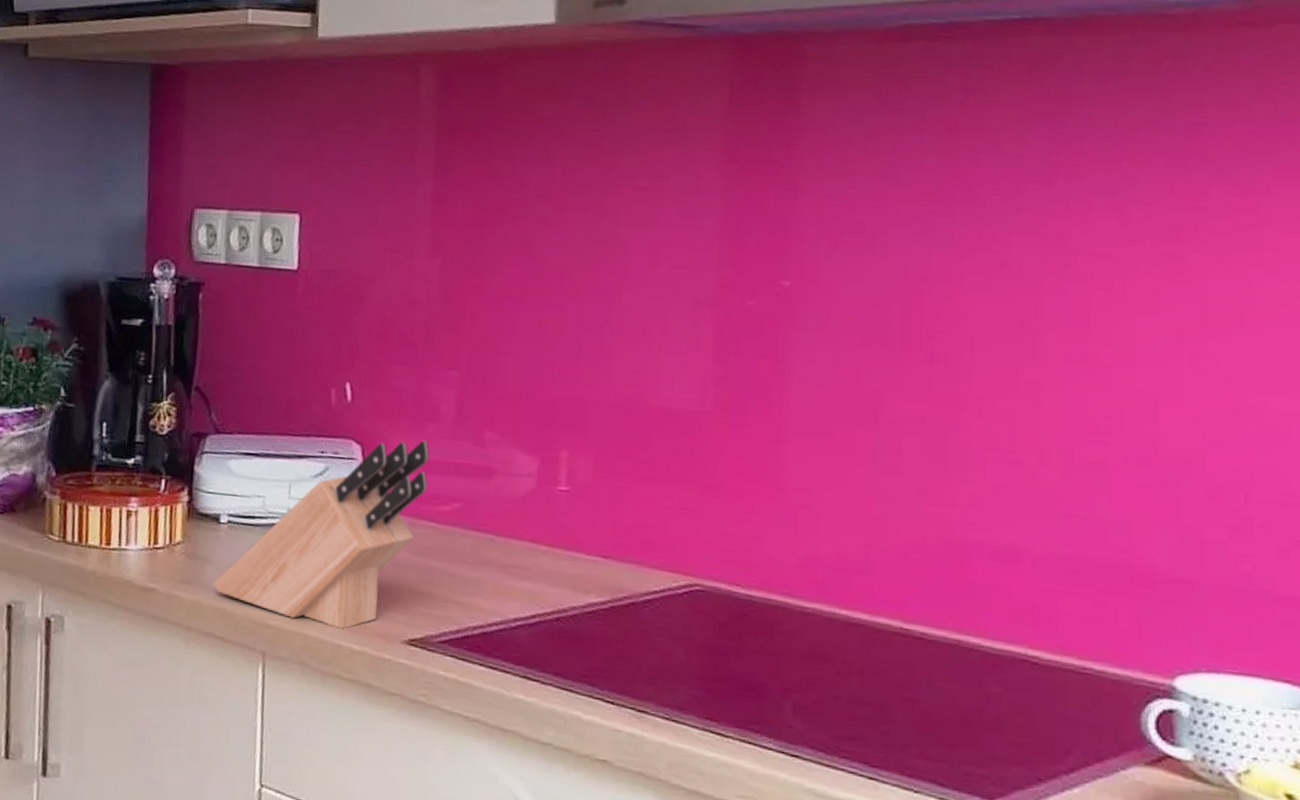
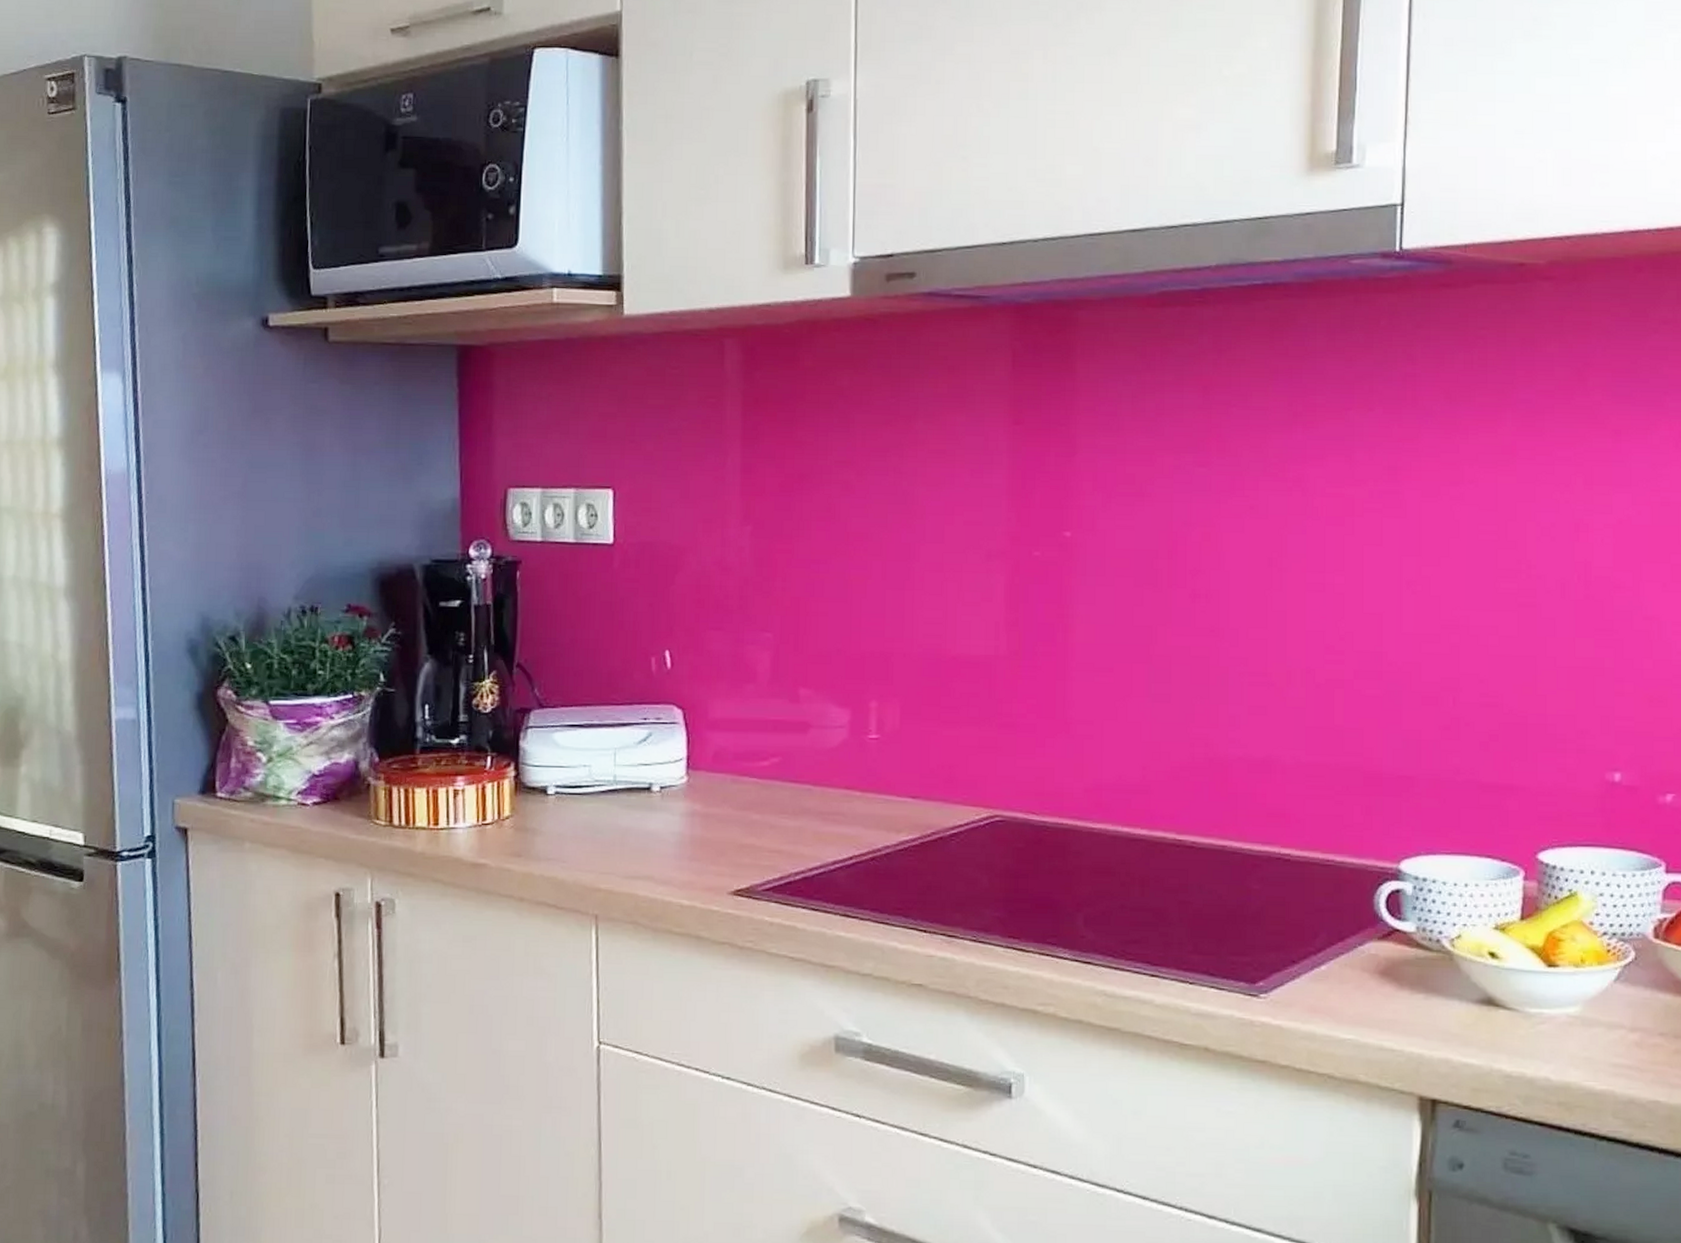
knife block: present [214,440,430,629] -> none [544,700,748,886]

